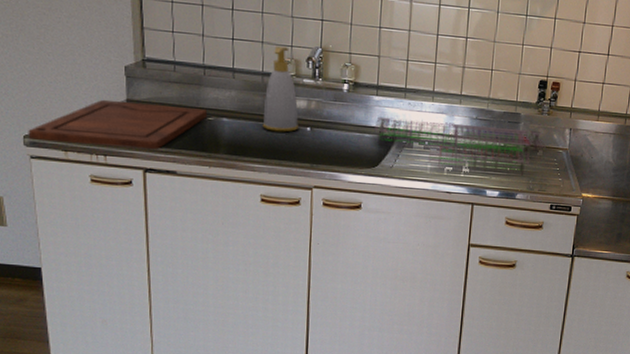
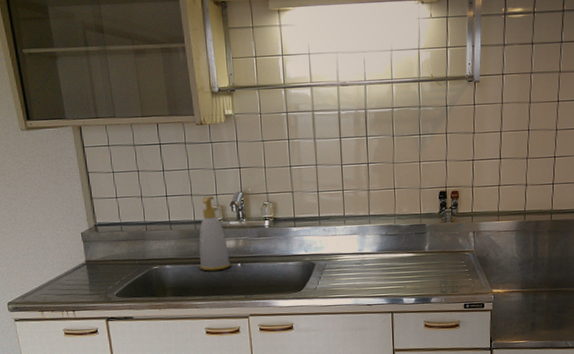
cutting board: present [28,99,208,150] -> none [10,260,153,305]
dish rack: present [374,116,547,176] -> none [296,237,454,285]

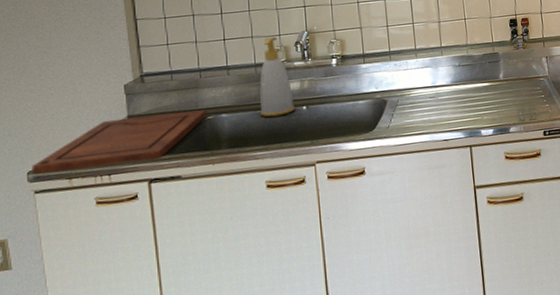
cutting board: none [10,260,153,305] -> present [31,109,207,174]

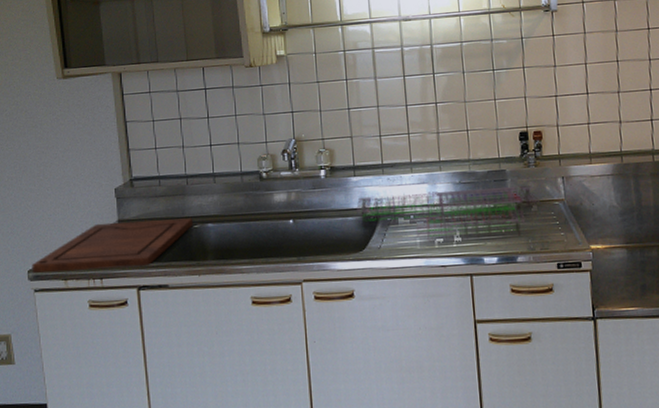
soap bottle: present [259,36,296,118] -> none [245,143,282,230]
dish rack: none [366,64,529,120] -> present [356,184,541,242]

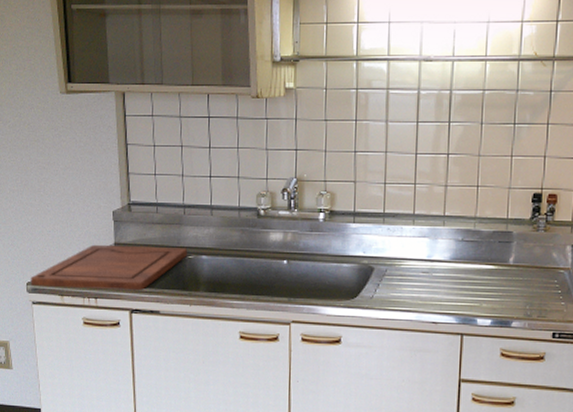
dish rack: present [356,184,541,242] -> none [352,244,545,301]

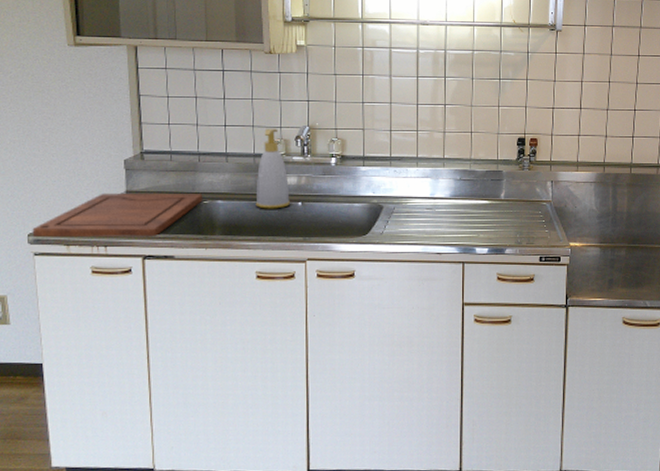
soap bottle: none [240,179,276,267] -> present [255,128,291,209]

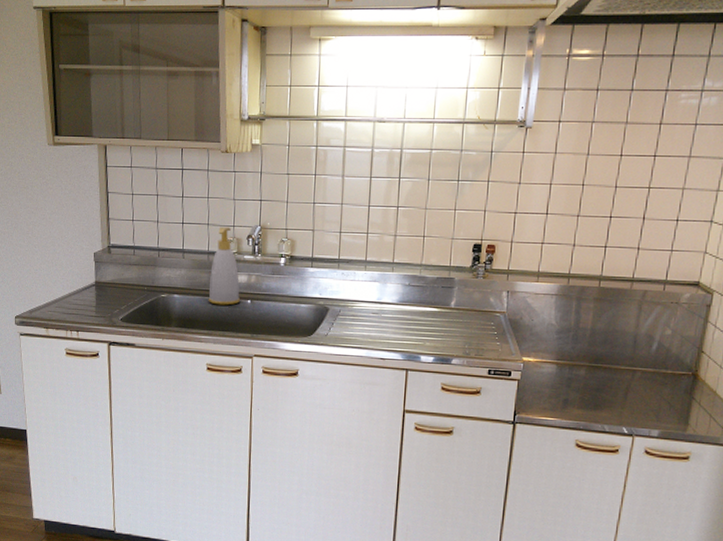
cutting board: present [32,193,203,238] -> none [18,282,162,326]

